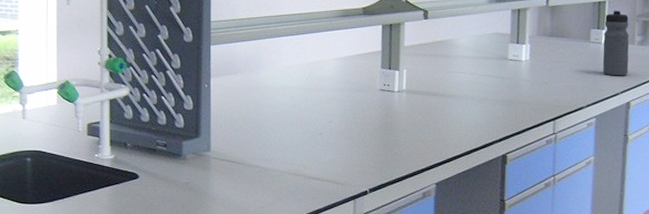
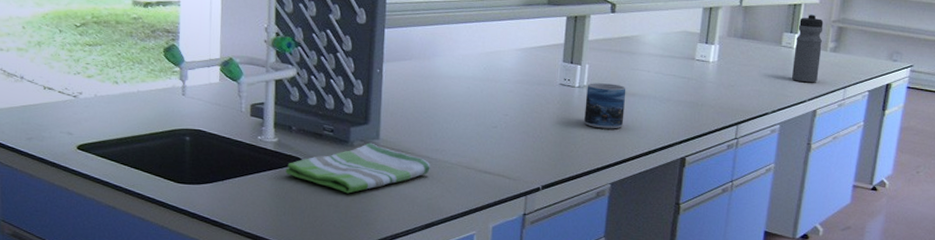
dish towel: none [123,155,262,206] -> present [286,142,431,194]
mug: none [405,86,444,131] -> present [584,83,626,129]

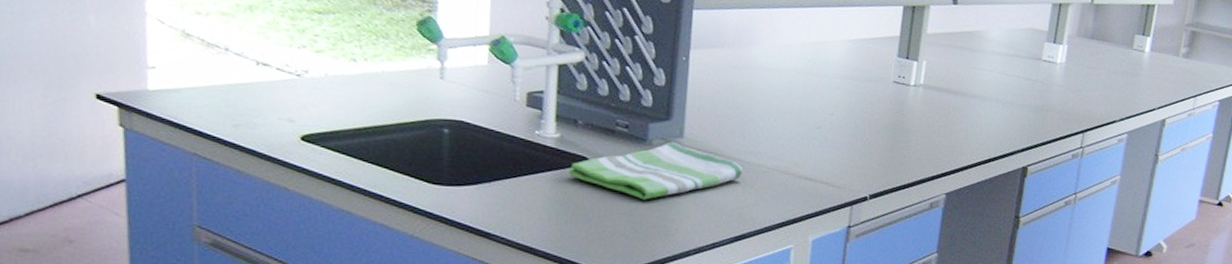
mug: present [584,83,626,129] -> none [919,81,967,134]
water bottle: present [791,13,824,83] -> none [1141,15,1177,90]

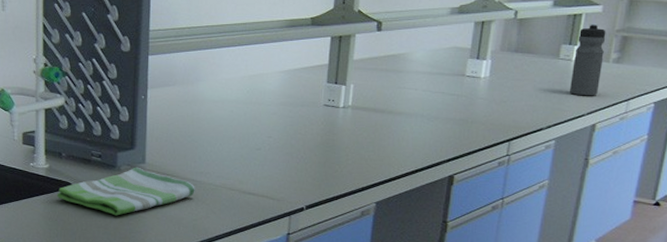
water bottle: none [1141,15,1177,90] -> present [569,23,606,96]

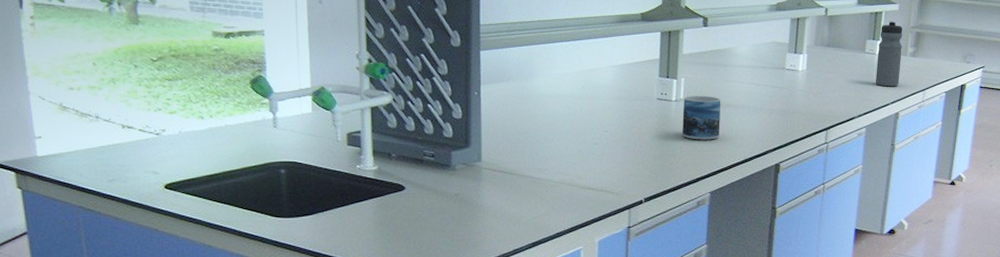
dish towel: present [57,167,196,216] -> none [388,165,535,217]
mug: none [349,103,393,149] -> present [682,96,721,140]

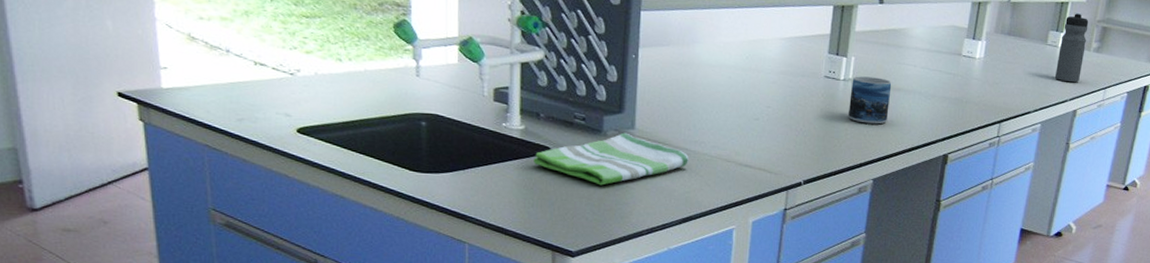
dish towel: none [388,165,535,217] -> present [533,132,690,186]

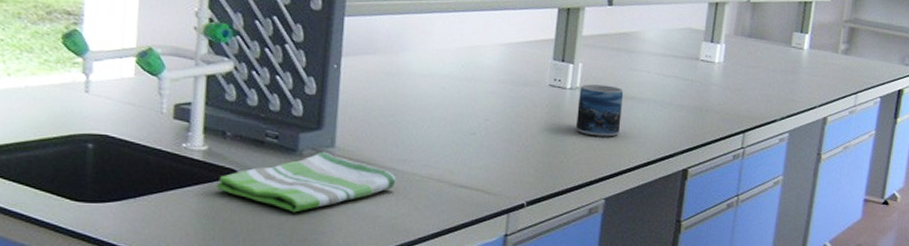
water bottle: present [1054,12,1089,83] -> none [801,12,835,88]

